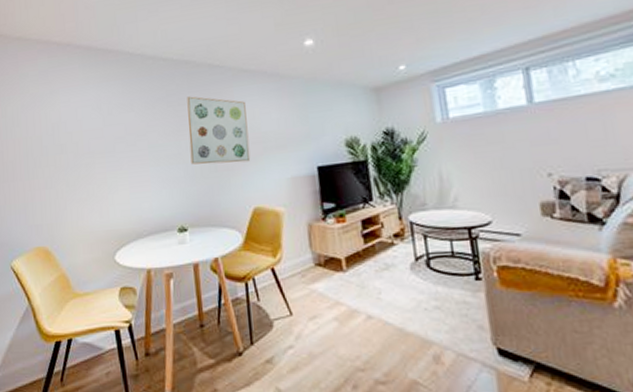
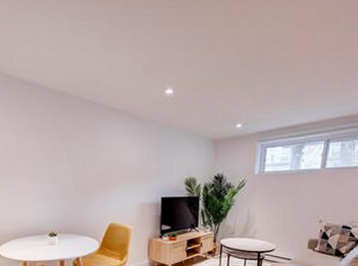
wall art: present [187,96,251,165] -> none [61,125,111,188]

